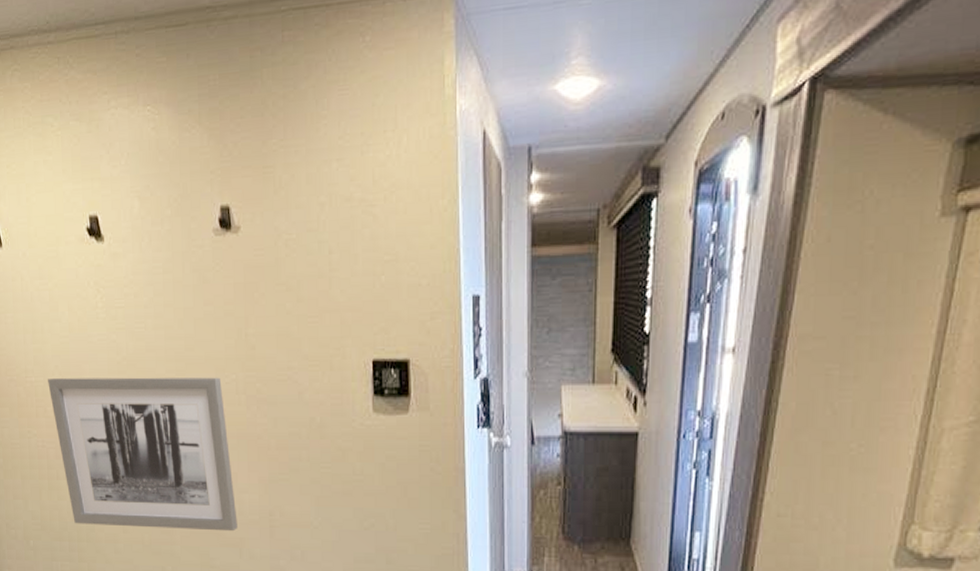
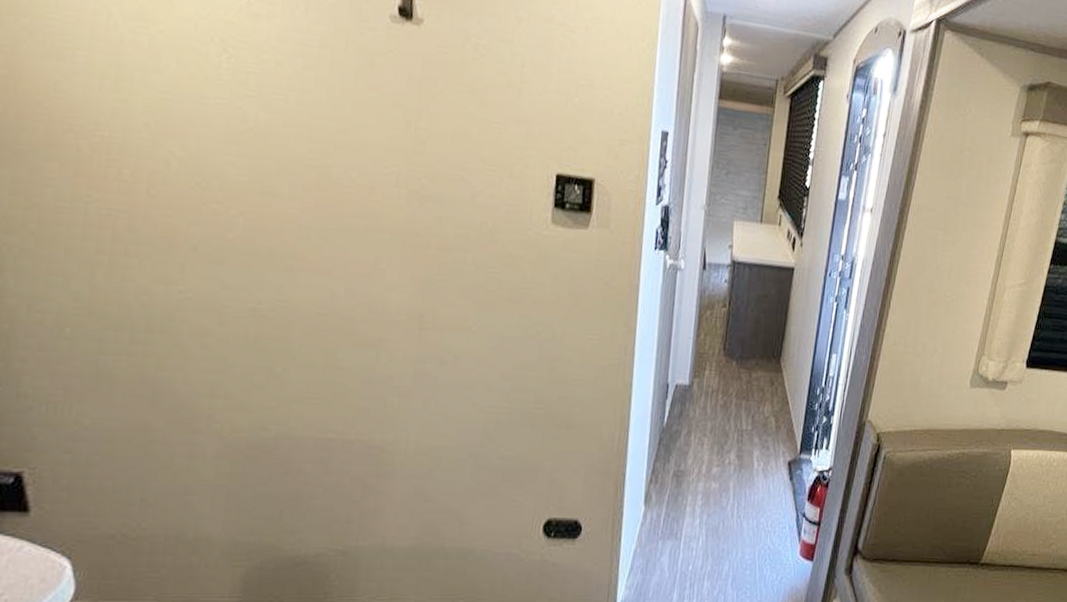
wall art: present [48,377,238,532] -> none [129,136,379,332]

